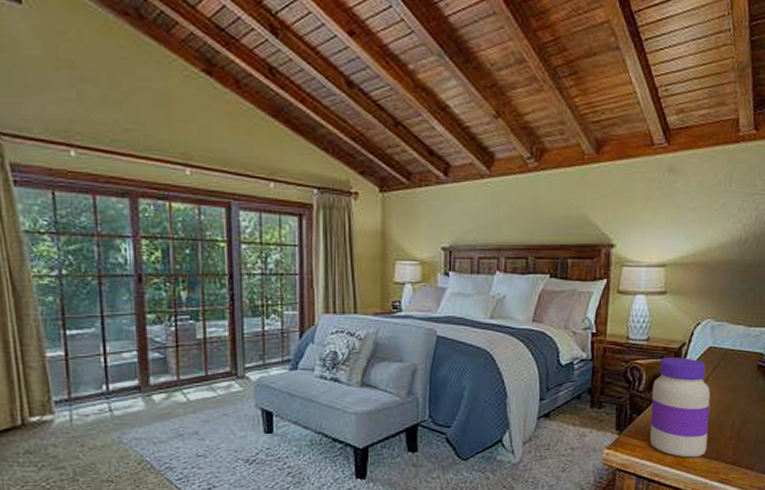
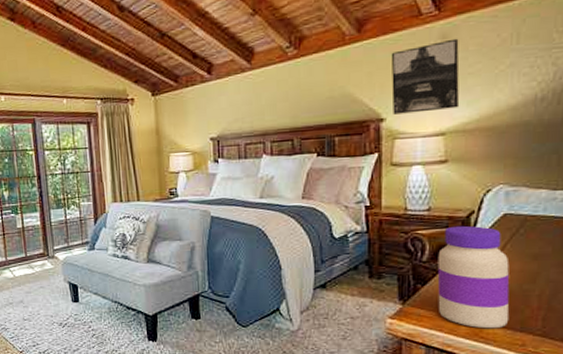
wall art: none [622,173,683,242] -> present [391,38,460,115]

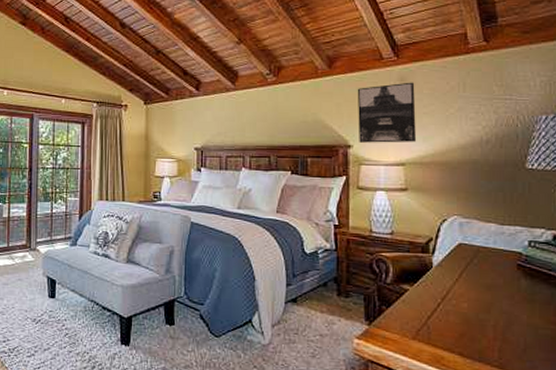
jar: present [437,225,510,329] -> none [400,251,468,357]

